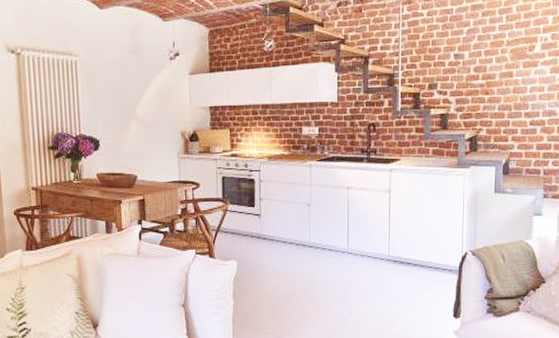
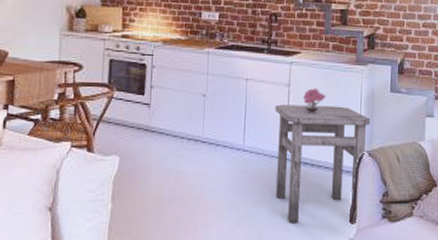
side table: none [376,209,474,317] -> present [275,104,371,222]
potted plant: none [403,192,427,217] -> present [302,87,326,113]

